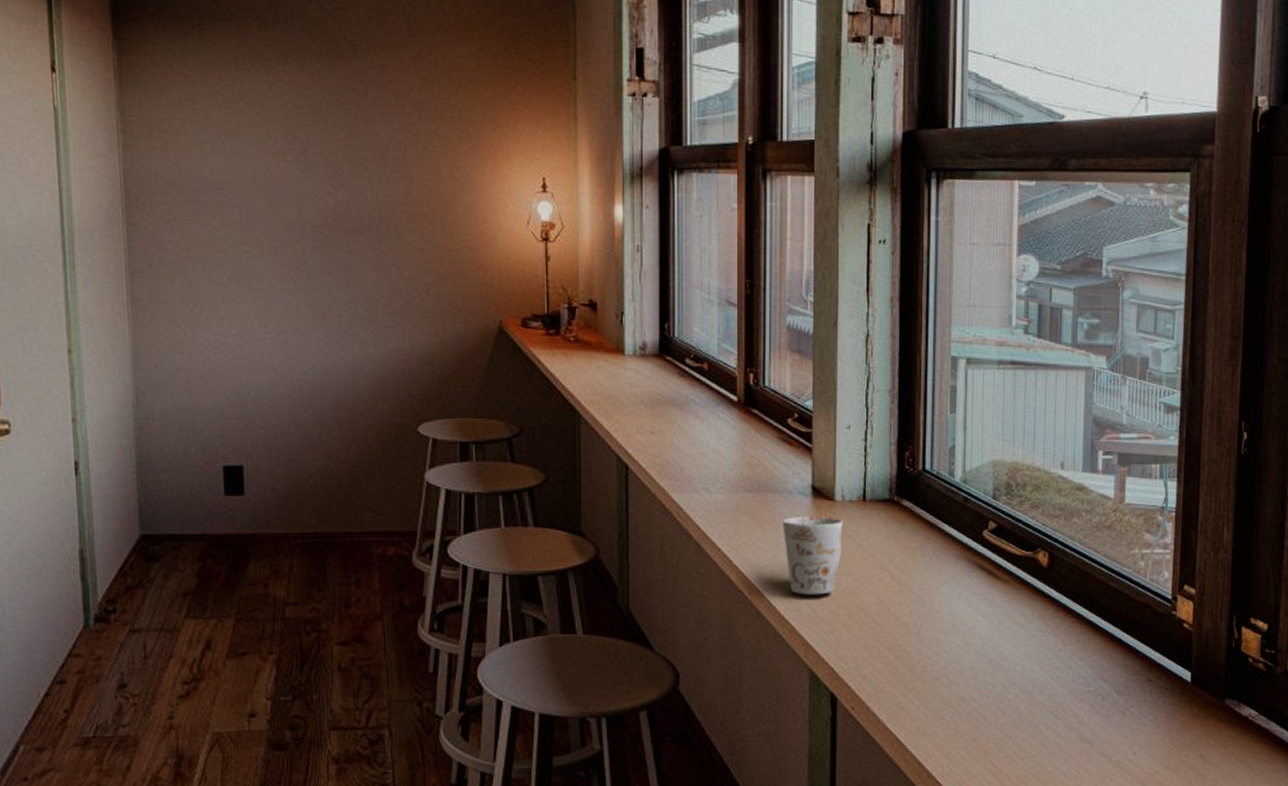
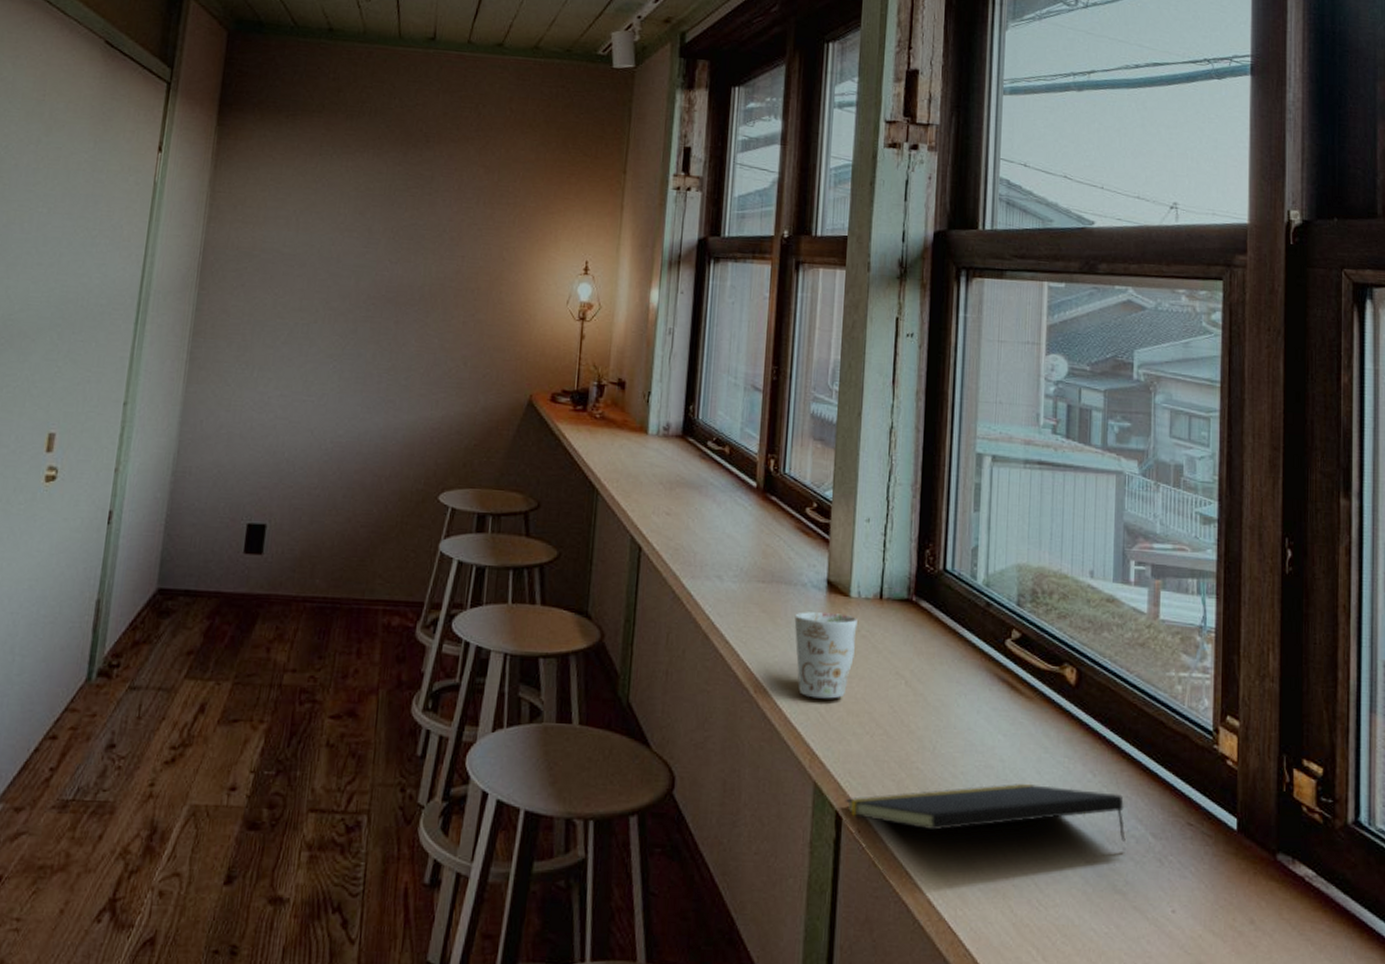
notepad: none [839,656,1093,703] -> present [845,784,1126,843]

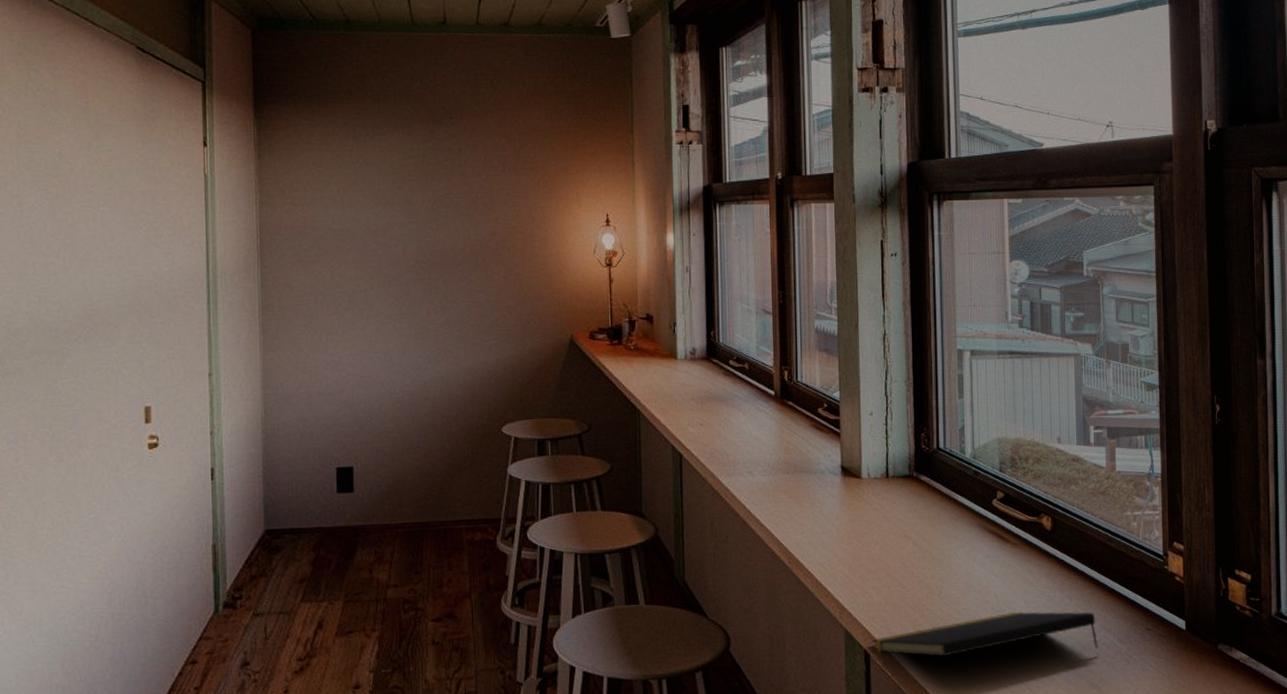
mug: present [794,612,858,699] -> none [817,492,869,563]

